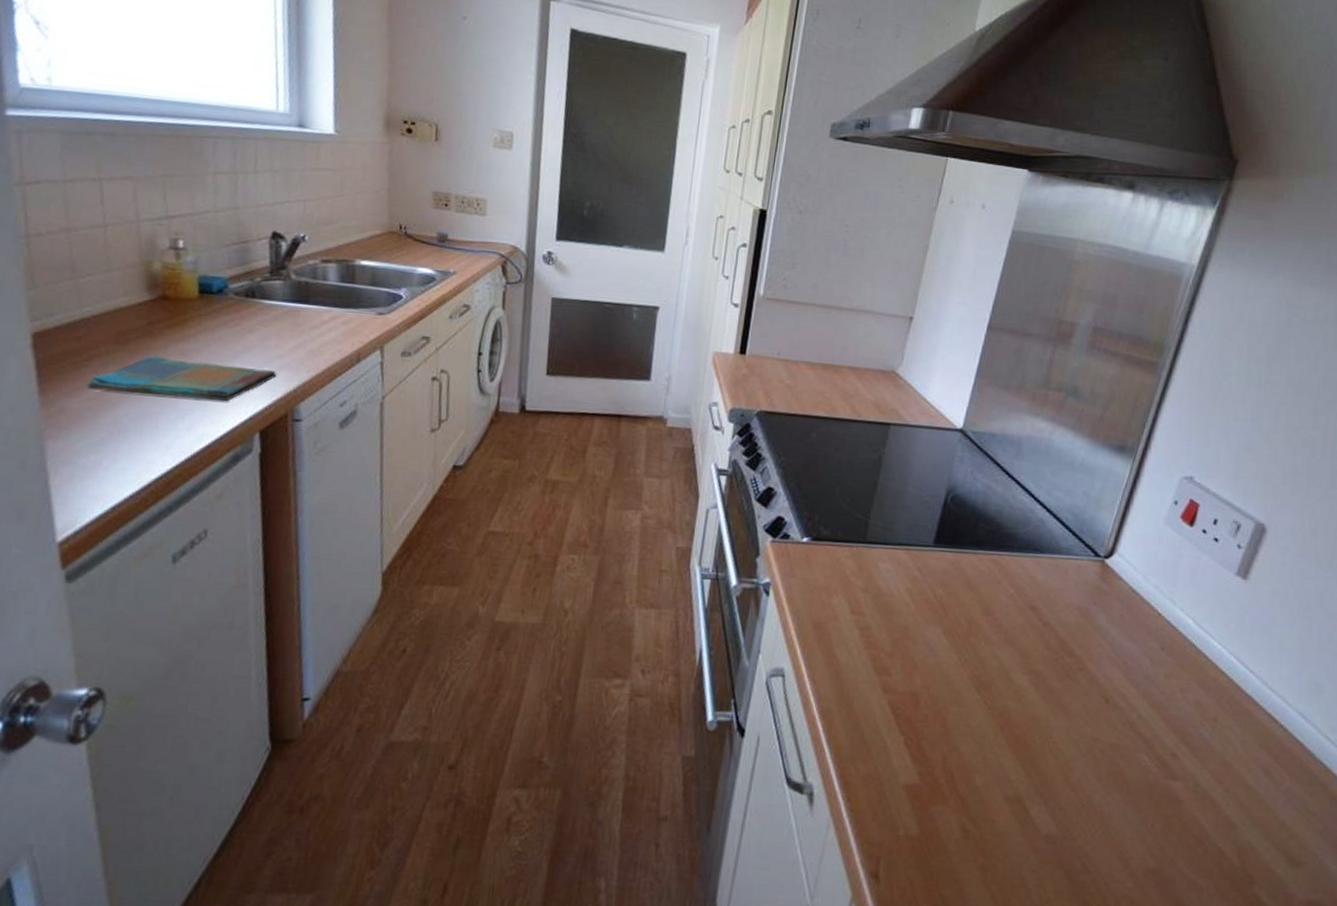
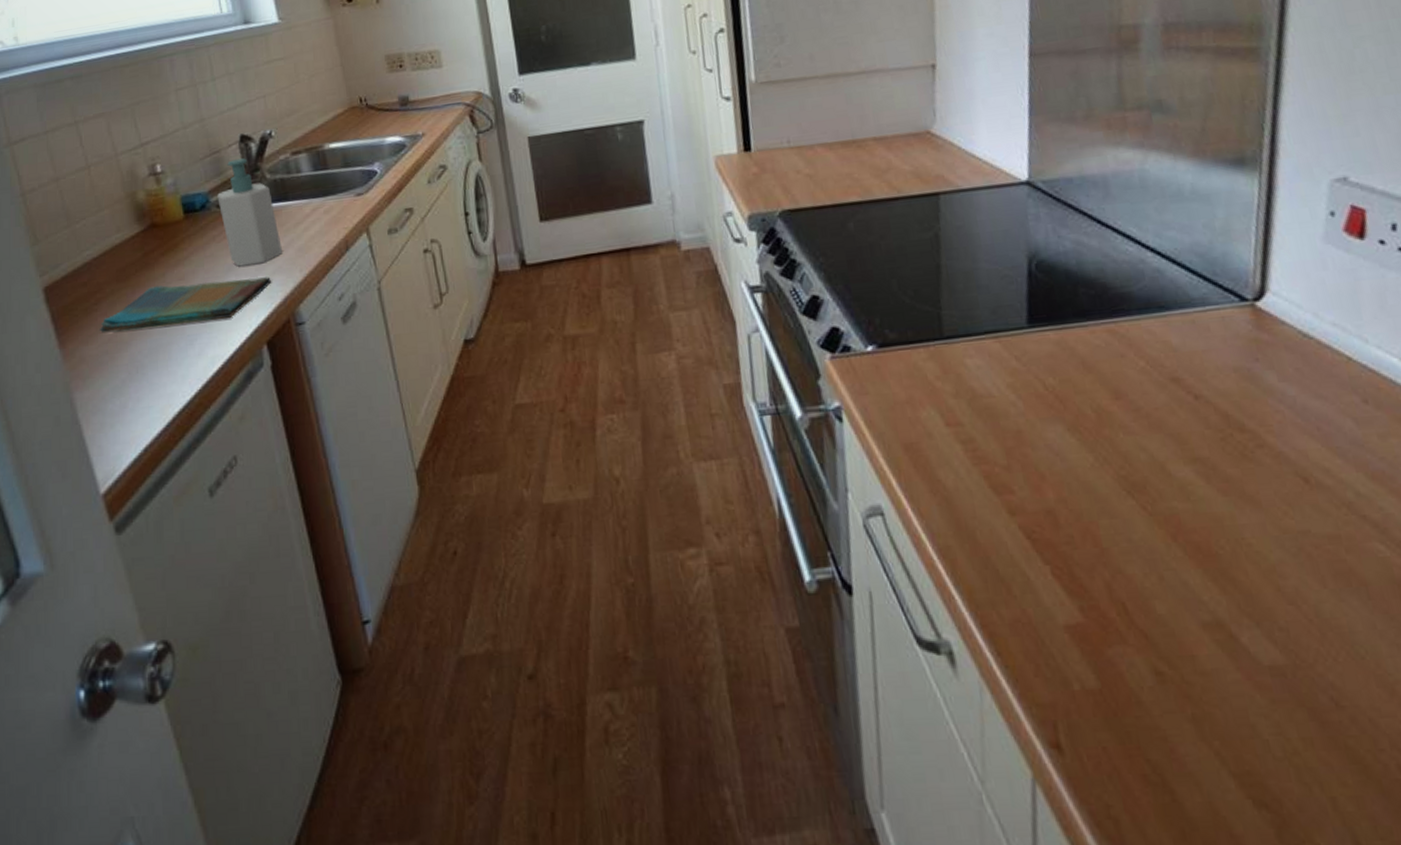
soap bottle: none [236,253,294,357] -> present [217,158,282,267]

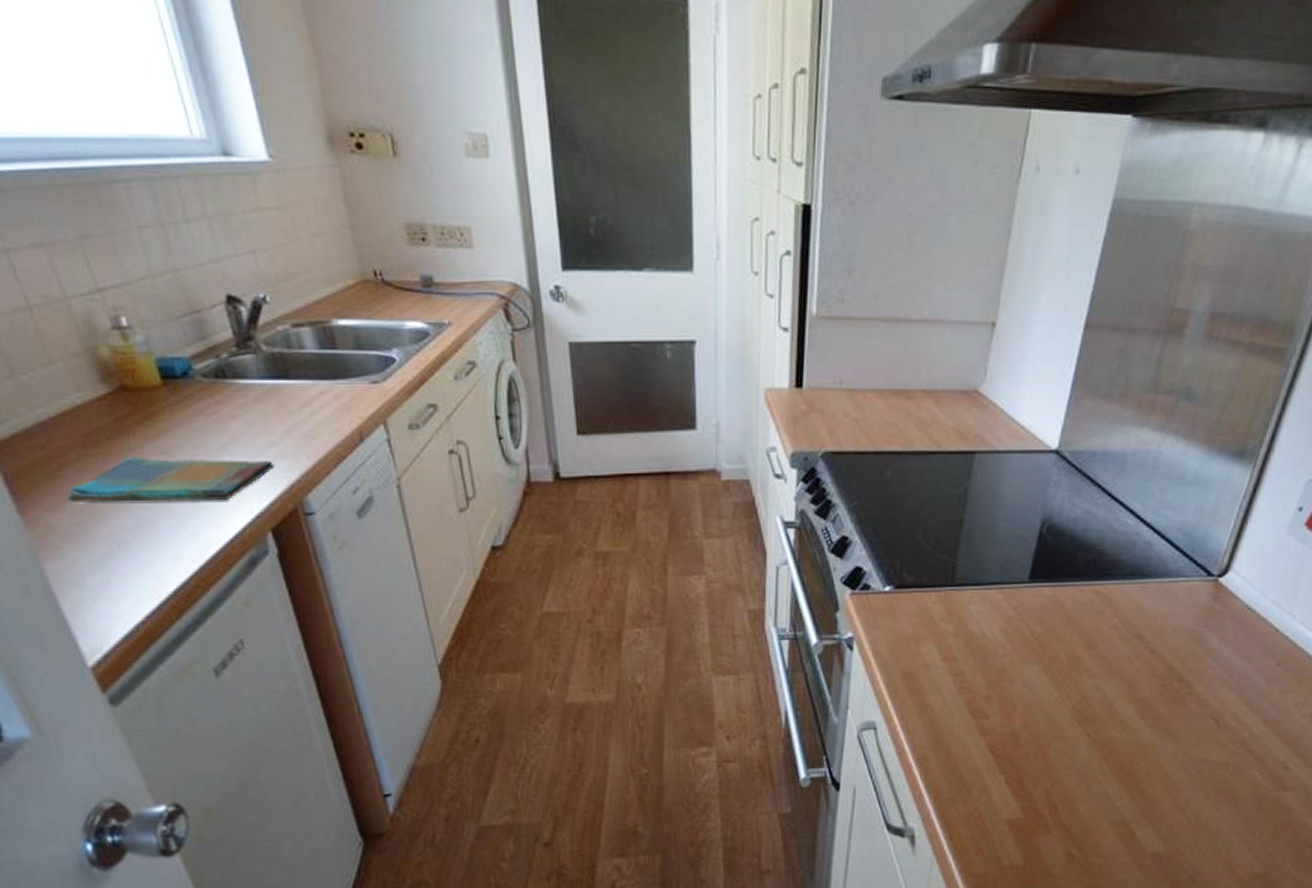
soap bottle: present [217,158,282,267] -> none [202,323,285,446]

